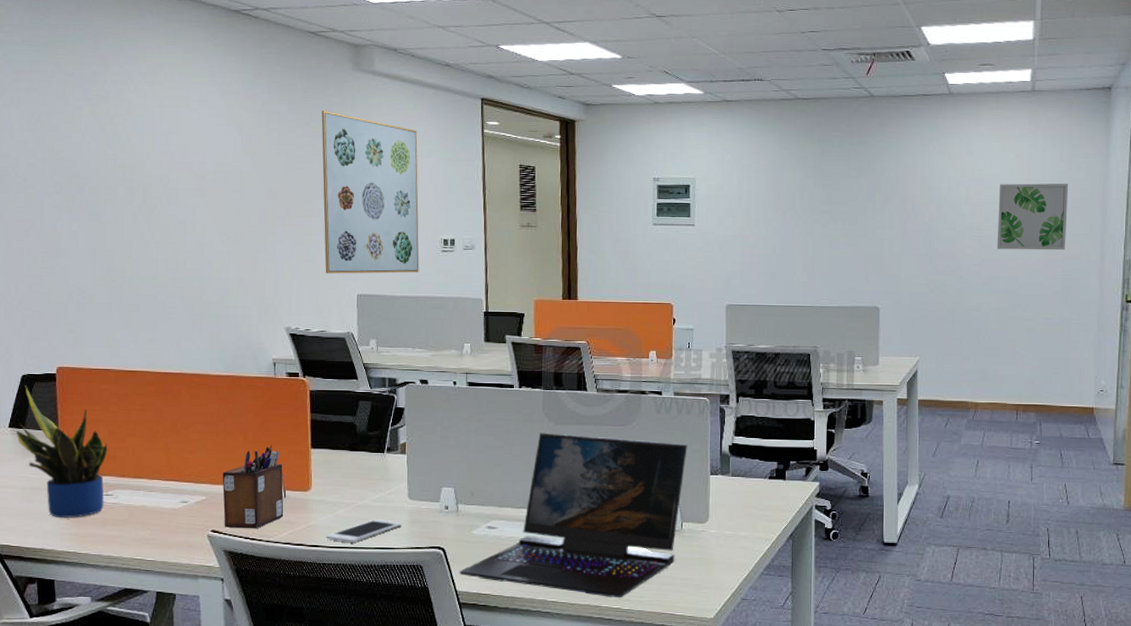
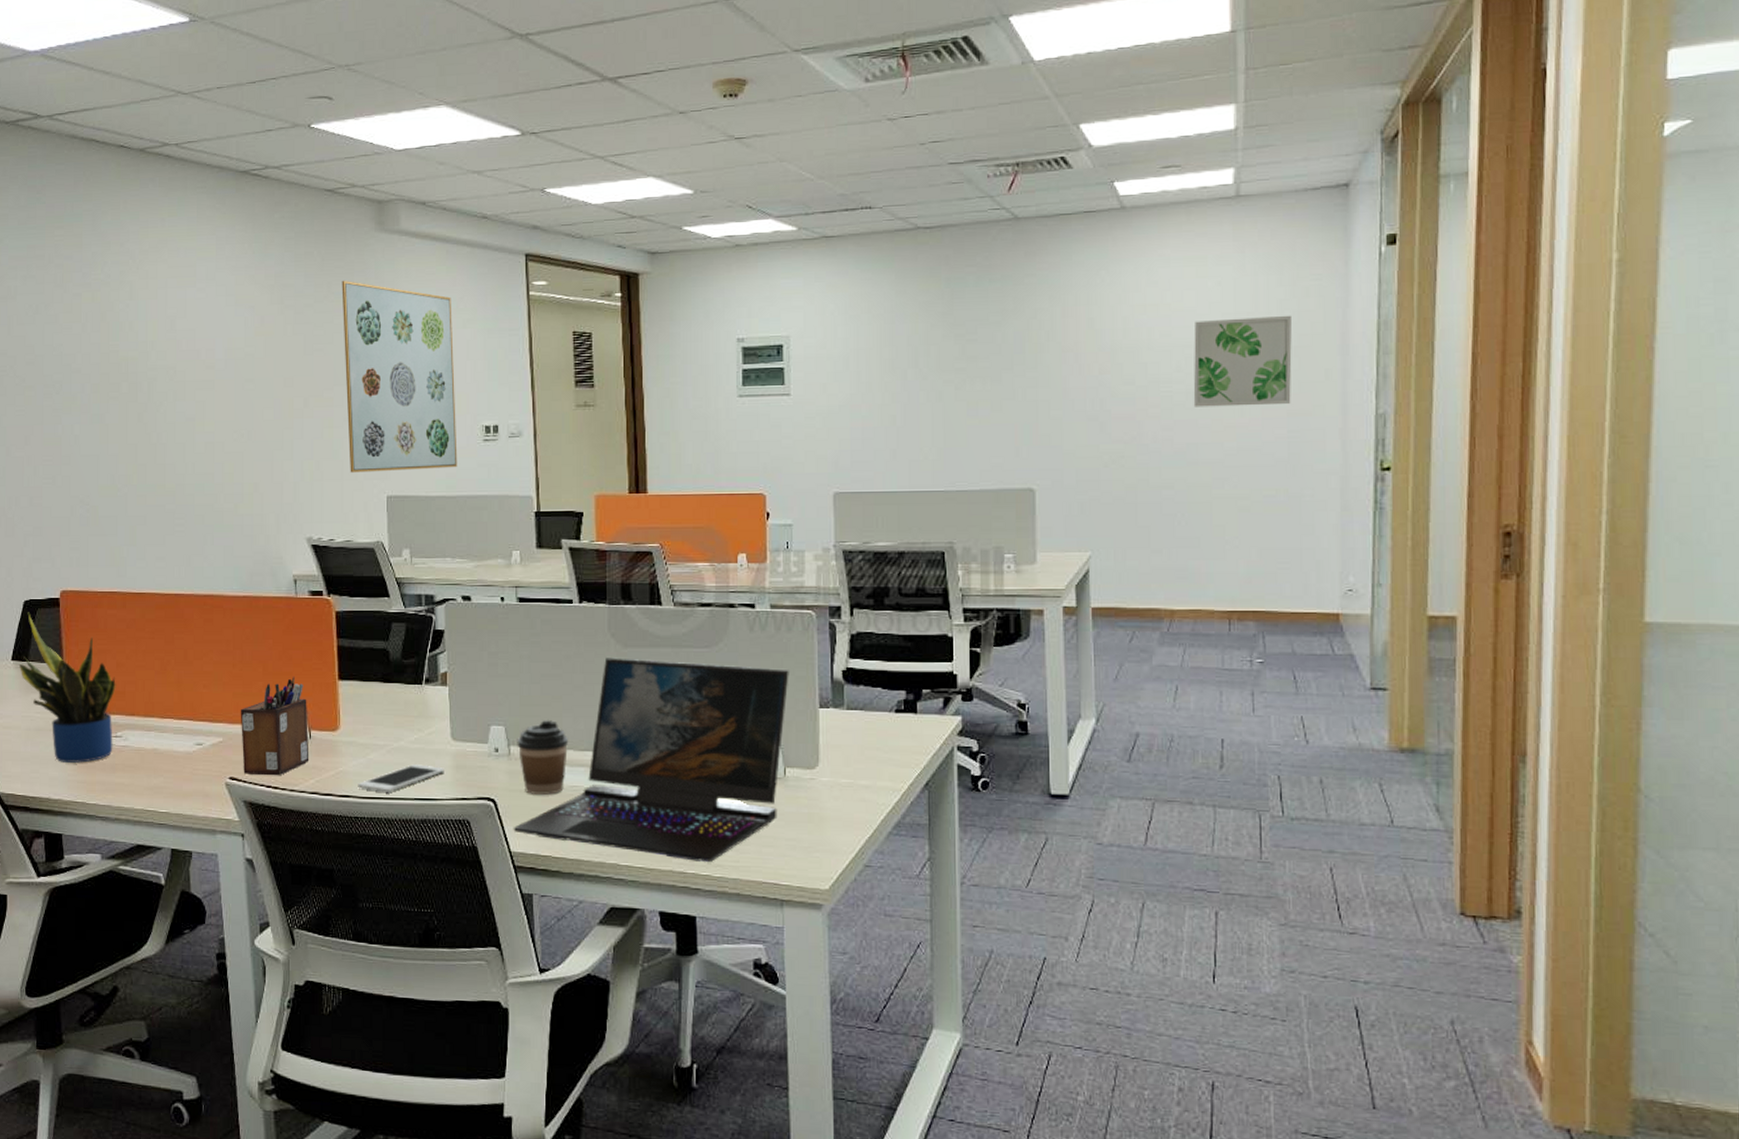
coffee cup: none [464,482,507,544] -> present [517,719,568,795]

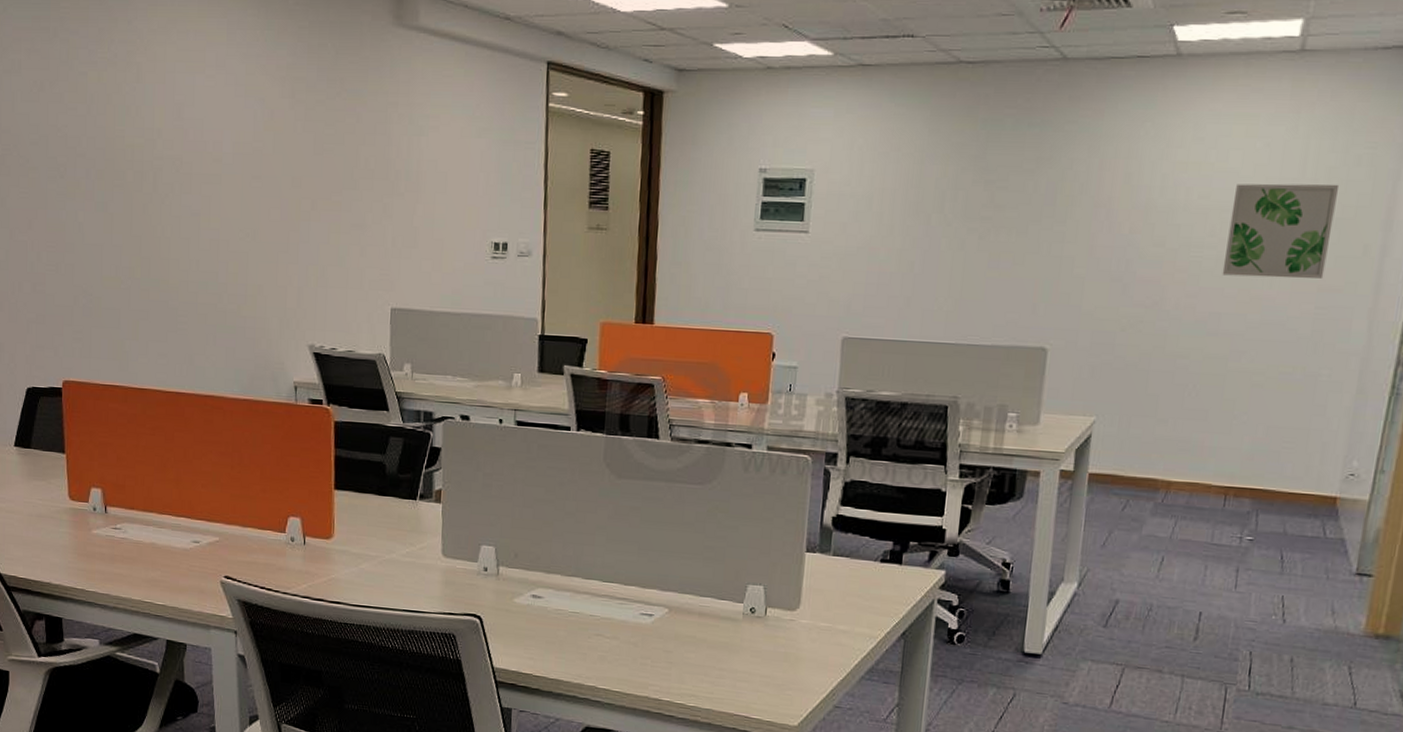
potted plant: present [18,612,116,763] -> none [21,399,116,552]
desk organizer: present [240,677,310,776] -> none [236,483,303,579]
wall art: present [341,280,458,473] -> none [354,76,468,284]
cell phone: present [358,764,444,792] -> none [348,577,434,602]
laptop: present [513,658,789,862] -> none [497,487,780,692]
coffee cup: present [517,719,568,795] -> none [506,543,556,616]

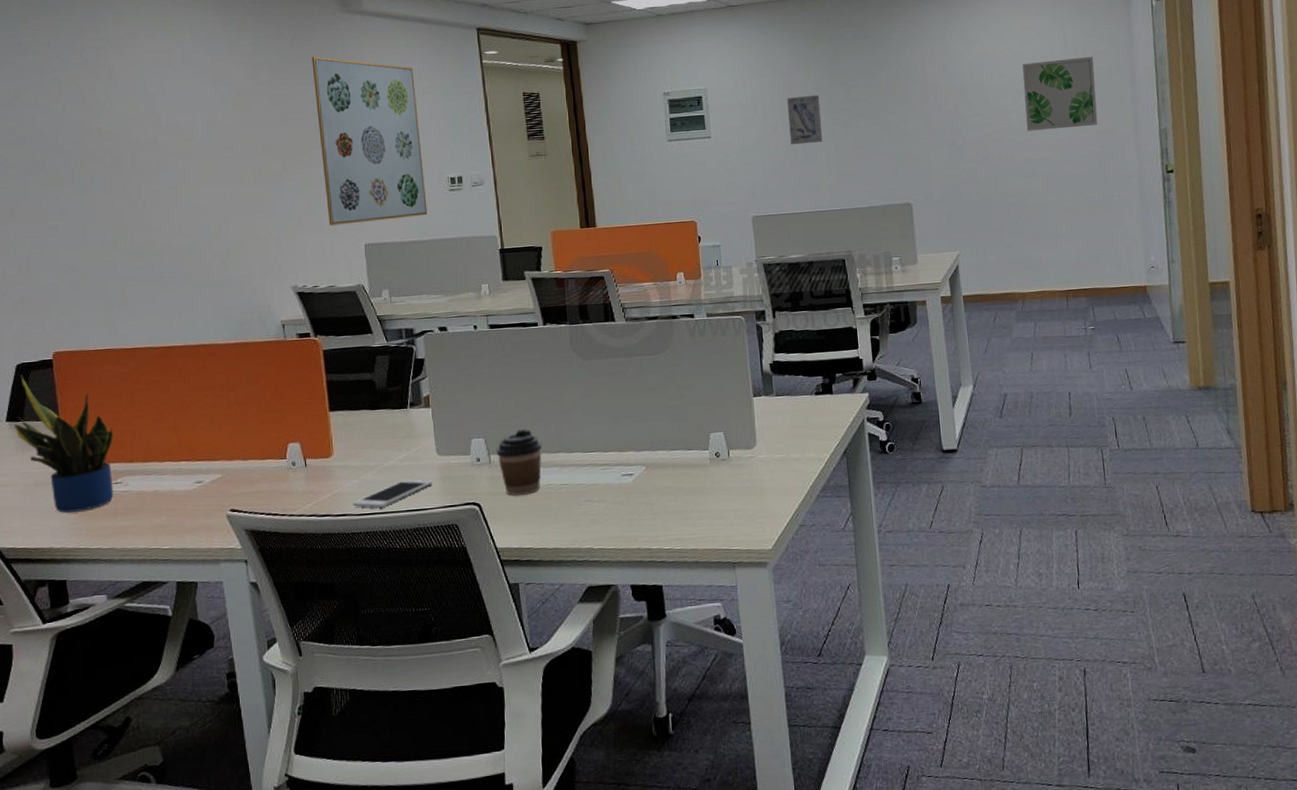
potted plant: none [21,399,116,552] -> present [13,375,114,513]
cell phone: none [348,577,434,602] -> present [353,479,432,508]
wall art: none [354,76,468,284] -> present [311,56,428,226]
coffee cup: none [506,543,556,616] -> present [496,428,542,496]
wall art: none [907,193,955,256] -> present [787,94,823,145]

